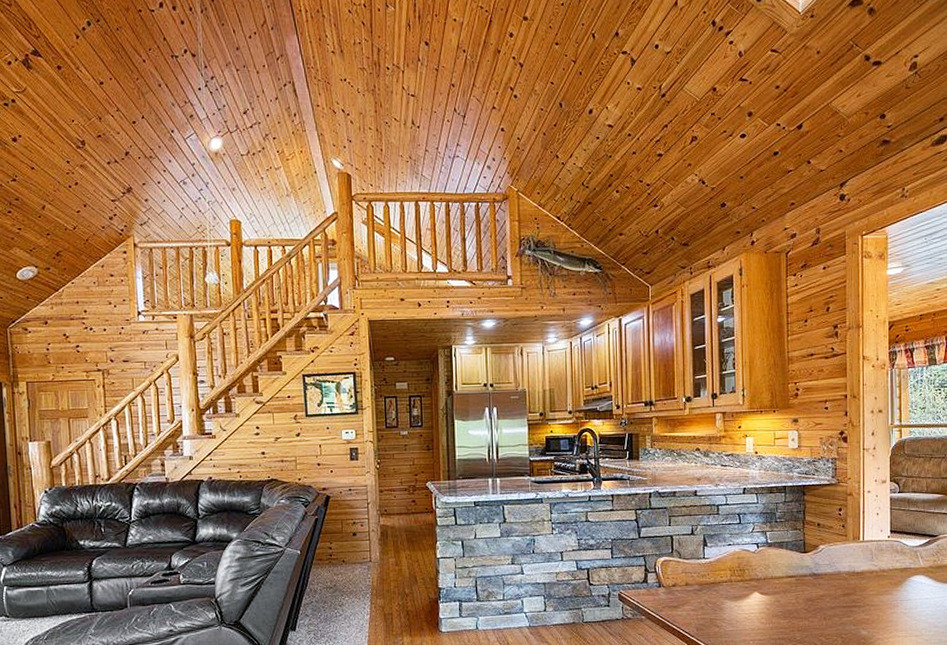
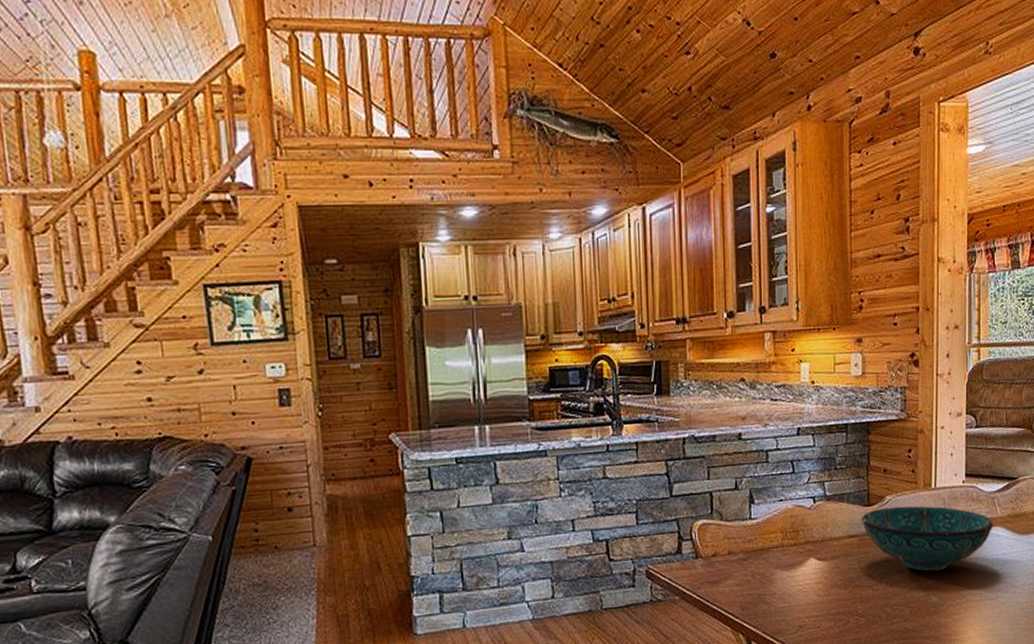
decorative bowl: none [799,554,917,609] -> present [862,506,994,571]

